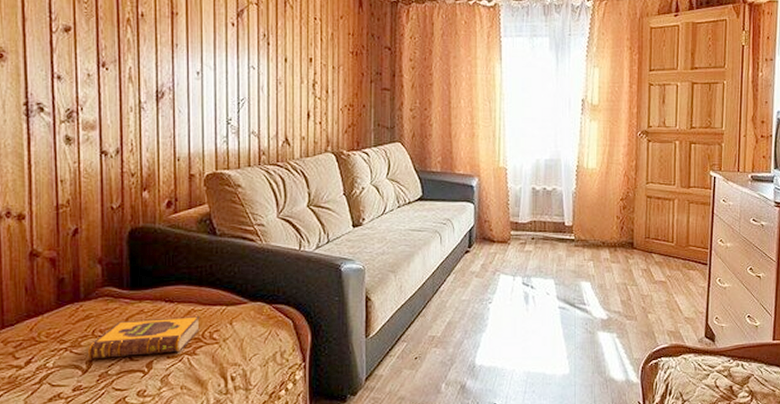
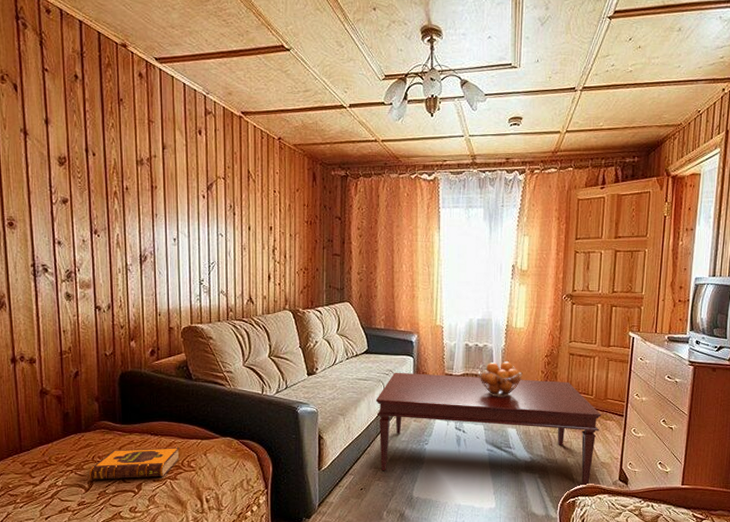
coffee table: none [431,221,684,346] -> present [375,372,602,487]
fruit basket: none [546,206,596,246] -> present [478,362,523,397]

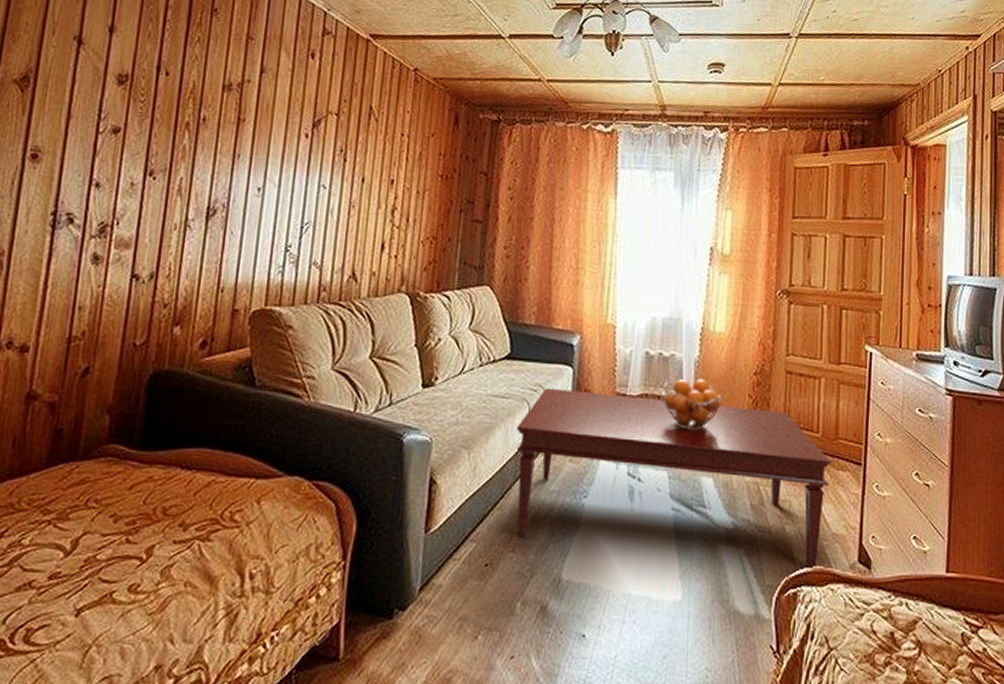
hardback book: present [88,448,180,481] -> none [74,489,221,539]

